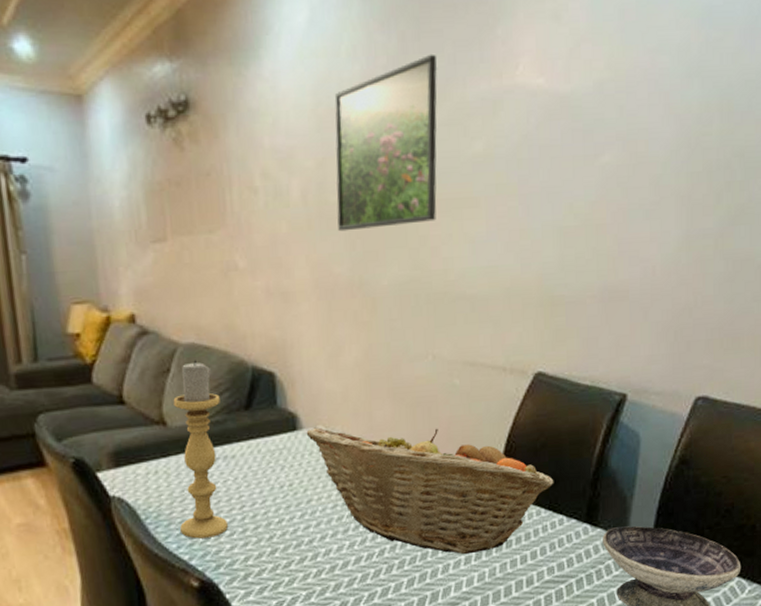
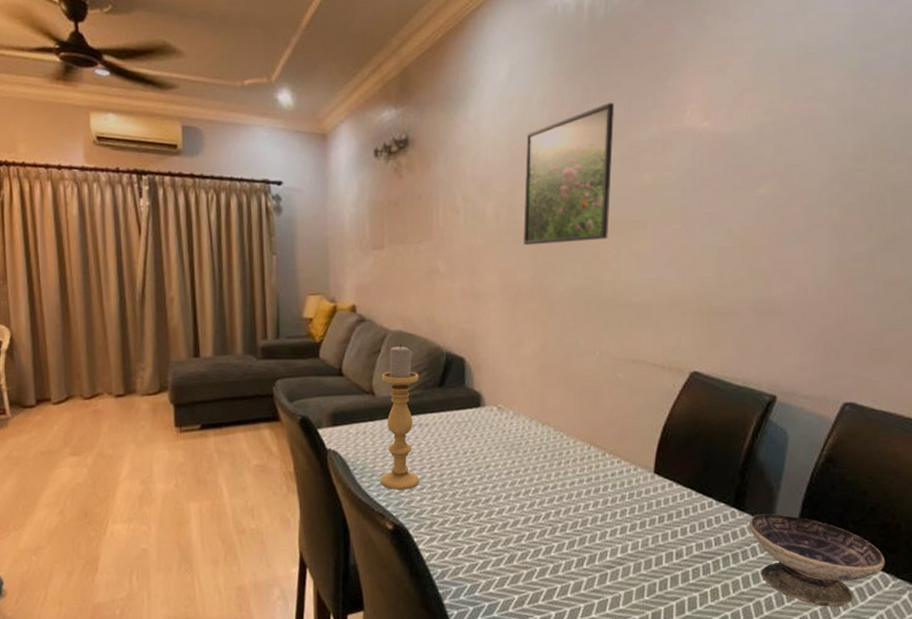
fruit basket: present [306,427,554,555] -> none [488,405,705,525]

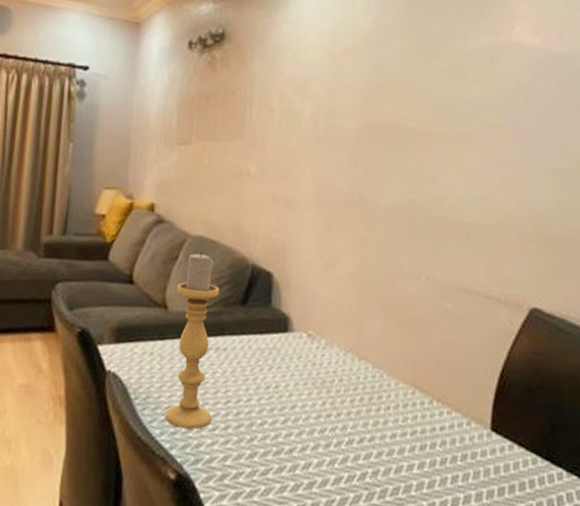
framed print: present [523,102,614,246] -> none [343,12,440,152]

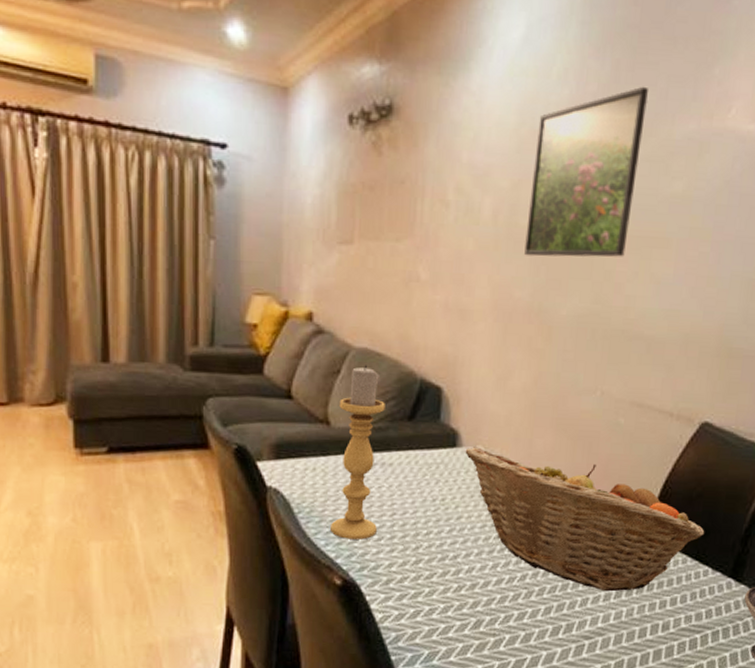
fruit basket: none [296,332,552,496] -> present [465,447,705,592]
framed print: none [343,12,440,152] -> present [524,86,648,257]

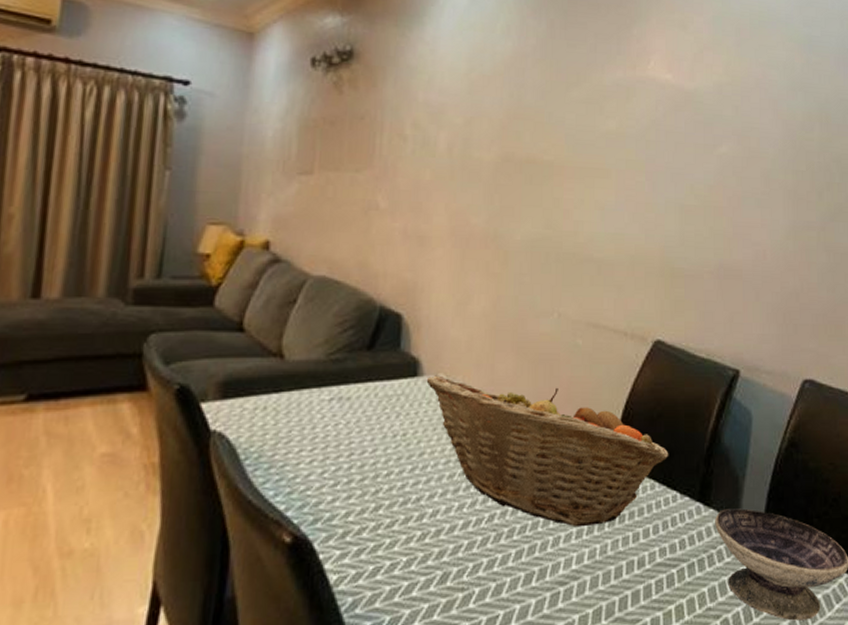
candle holder: present [331,365,385,540] -> none [281,293,343,487]
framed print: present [524,86,648,257] -> none [479,41,579,186]

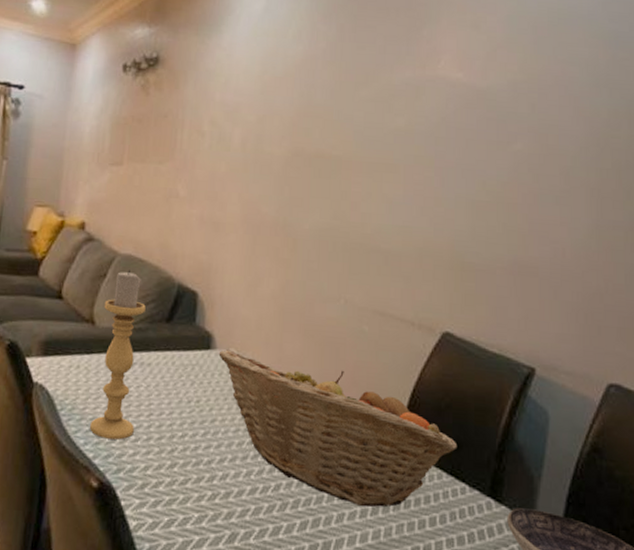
candle holder: none [281,293,343,487] -> present [90,270,146,440]

